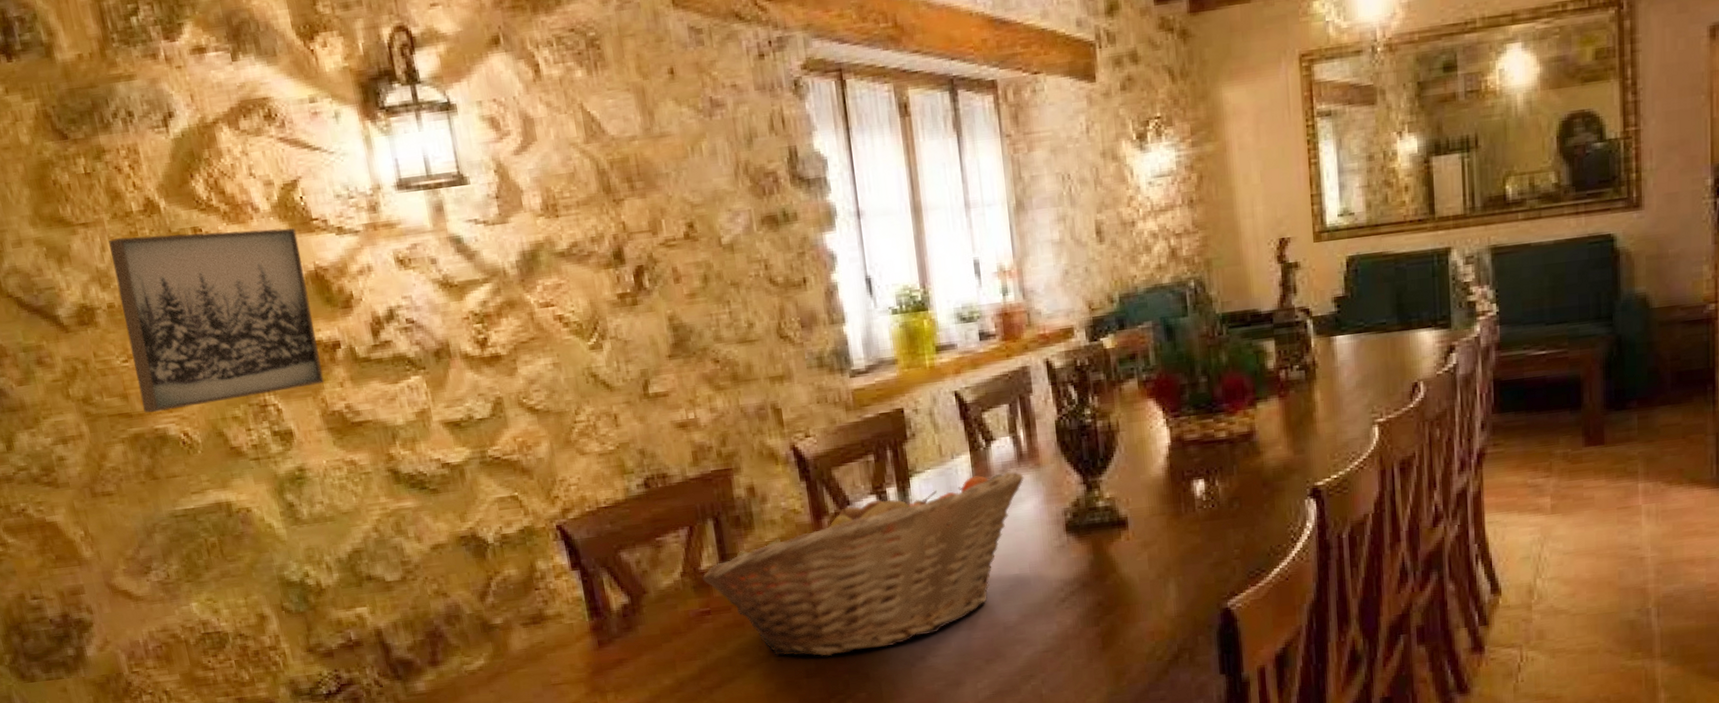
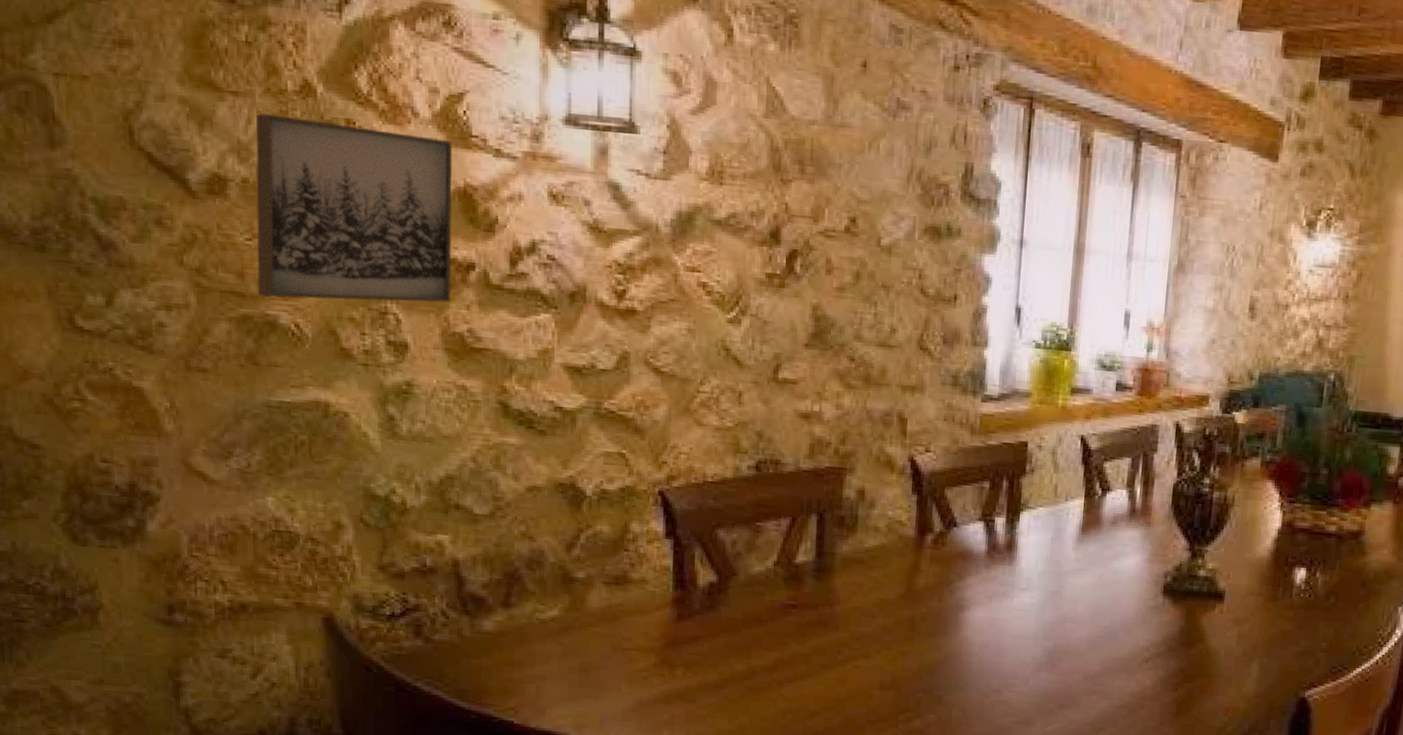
fruit basket: present [702,471,1024,657] -> none [794,516,1133,674]

